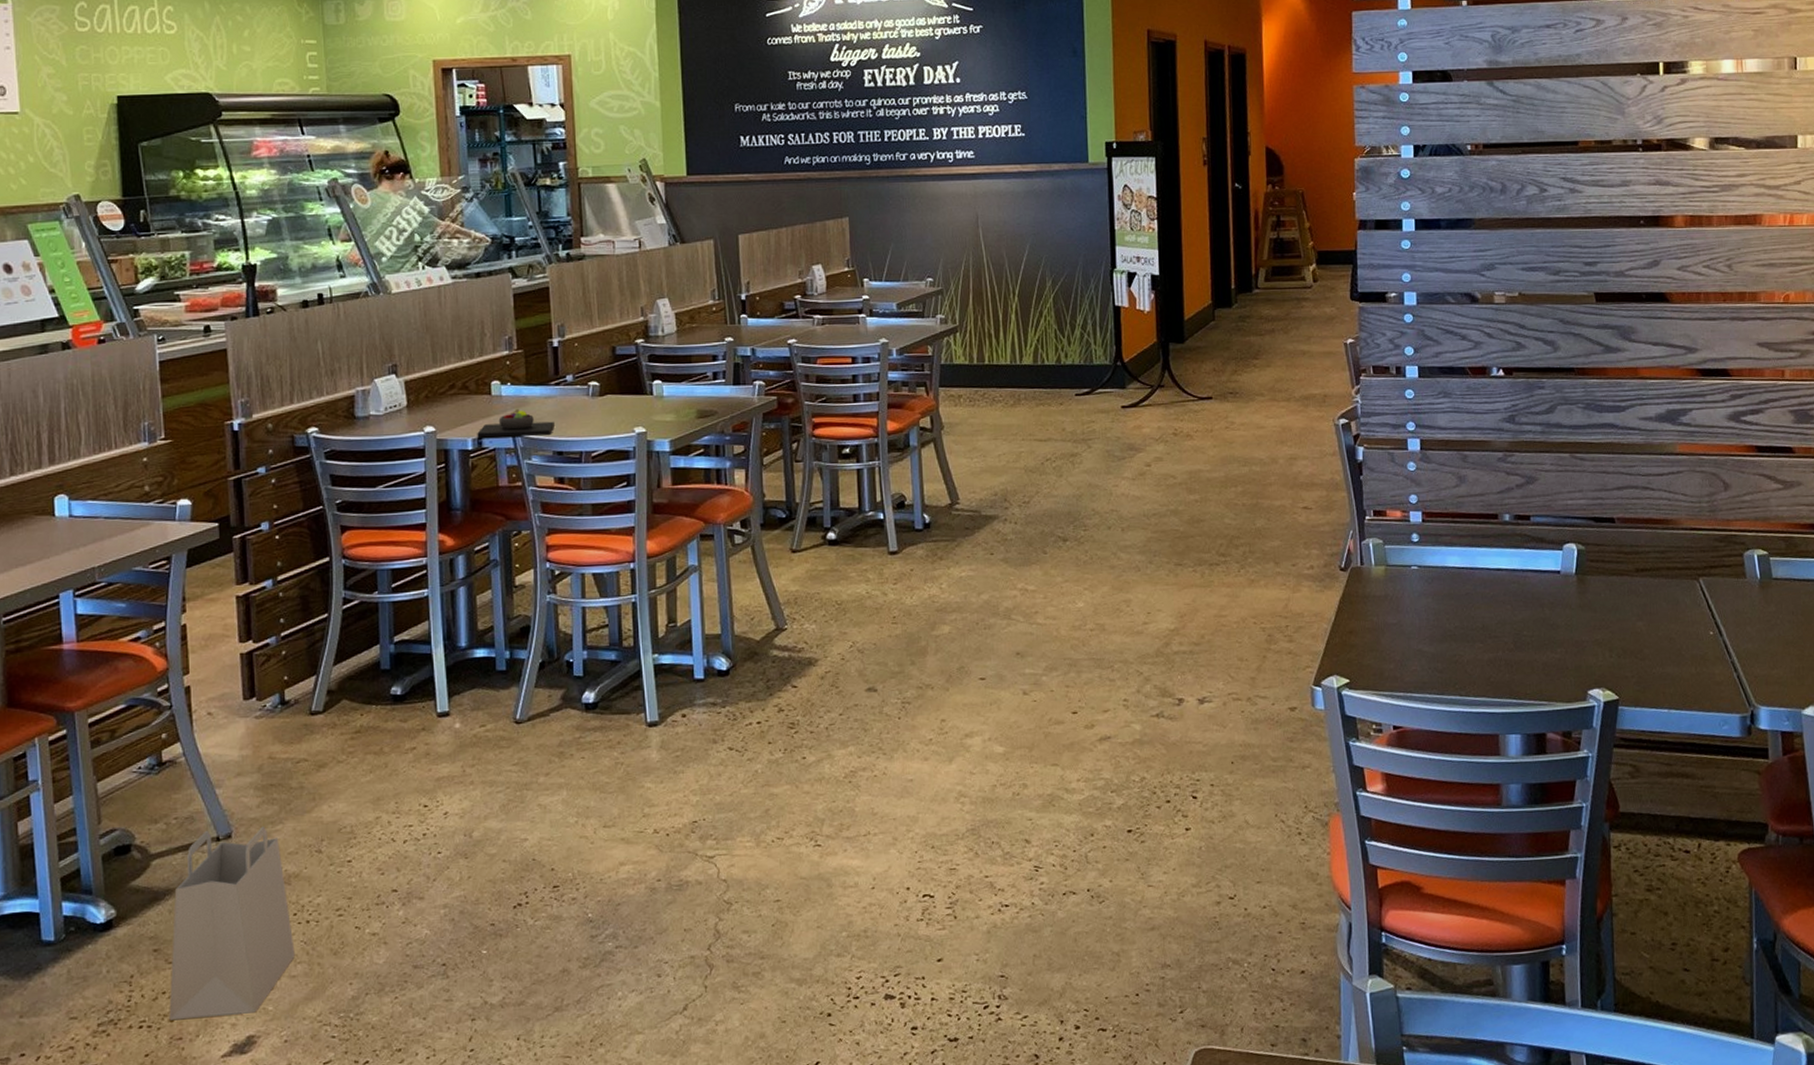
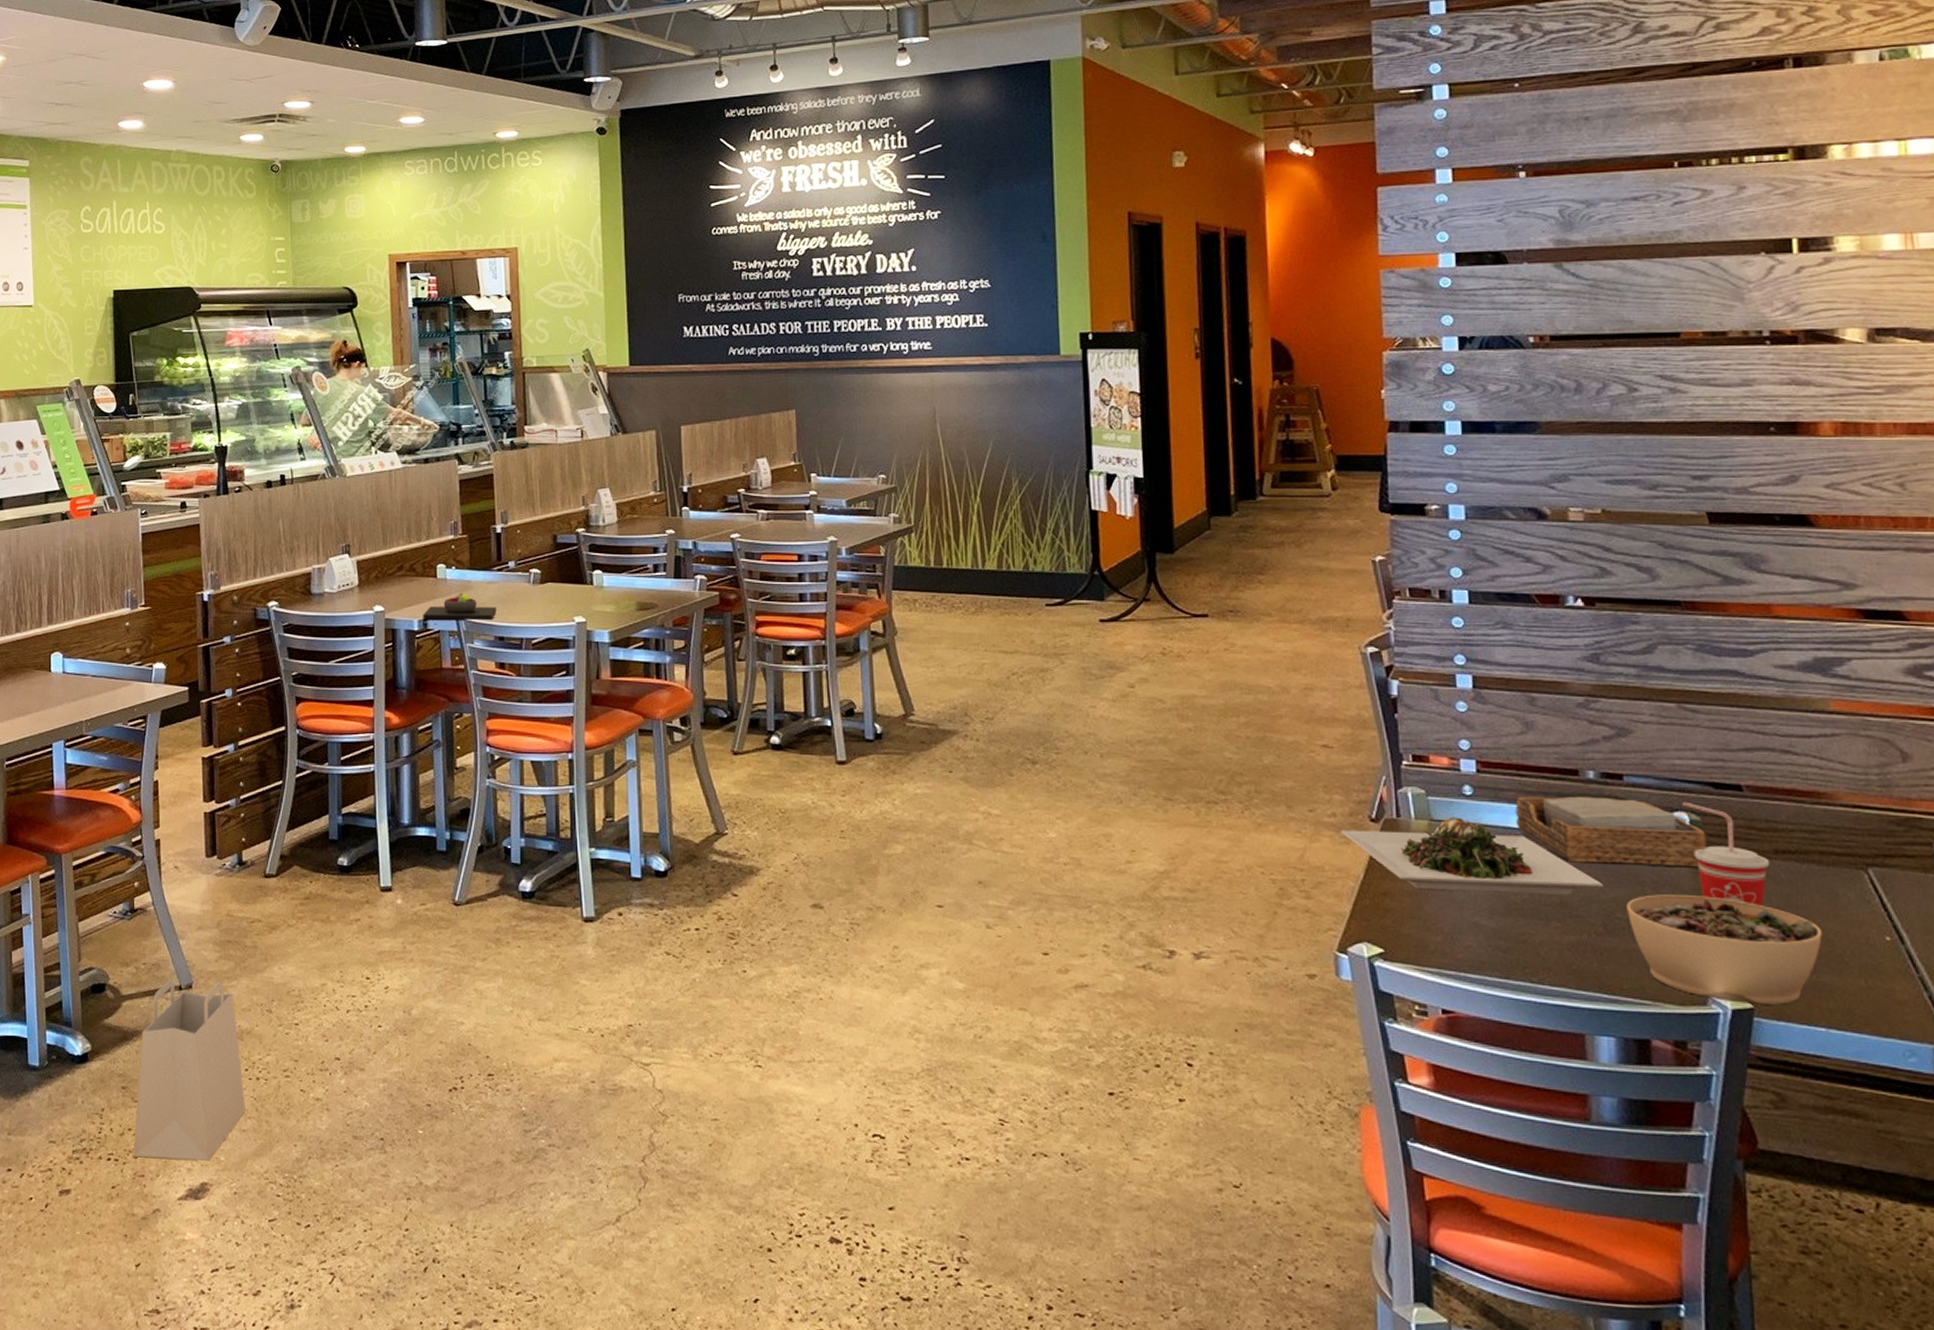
salad: none [1316,561,1514,625] -> present [1340,817,1603,895]
napkin holder: none [1451,535,1589,593] -> present [1515,796,1707,869]
salad: none [1531,611,1667,696] -> present [1626,894,1822,1005]
beverage cup: none [1572,534,1633,616] -> present [1683,801,1770,907]

